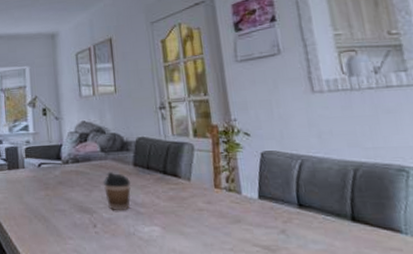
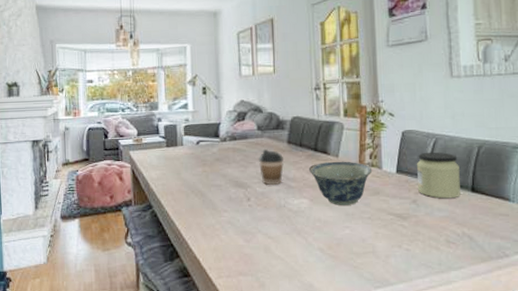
bowl: none [158,185,231,234] -> present [308,161,373,205]
jar: none [281,176,339,229] -> present [416,152,461,199]

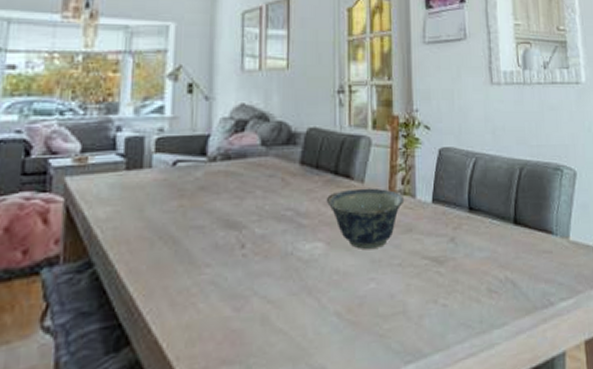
coffee cup: present [258,149,284,186] -> none [259,172,294,225]
jar: present [416,152,461,199] -> none [454,175,503,235]

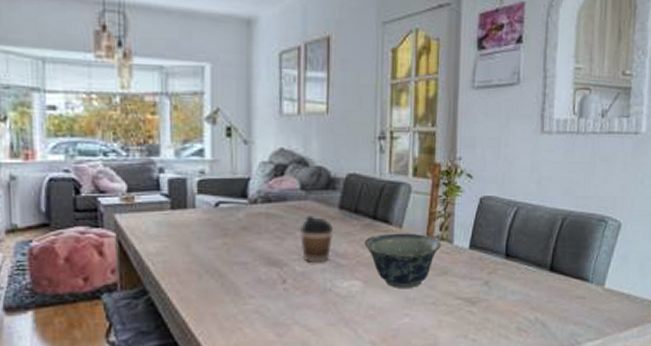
coffee cup: none [259,172,294,225] -> present [299,216,333,264]

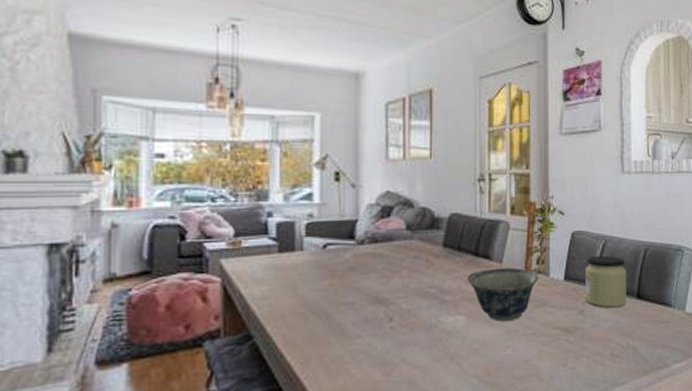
coffee cup: present [299,216,333,264] -> none [405,254,437,301]
jar: none [491,224,540,280] -> present [584,256,627,308]

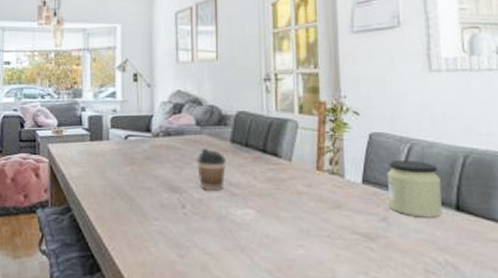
coffee cup: none [405,254,437,301] -> present [196,148,226,192]
bowl: present [467,267,539,321] -> none [255,166,333,220]

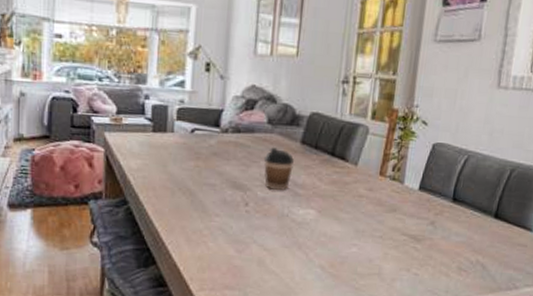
jar: present [386,161,442,218] -> none [438,170,487,224]

